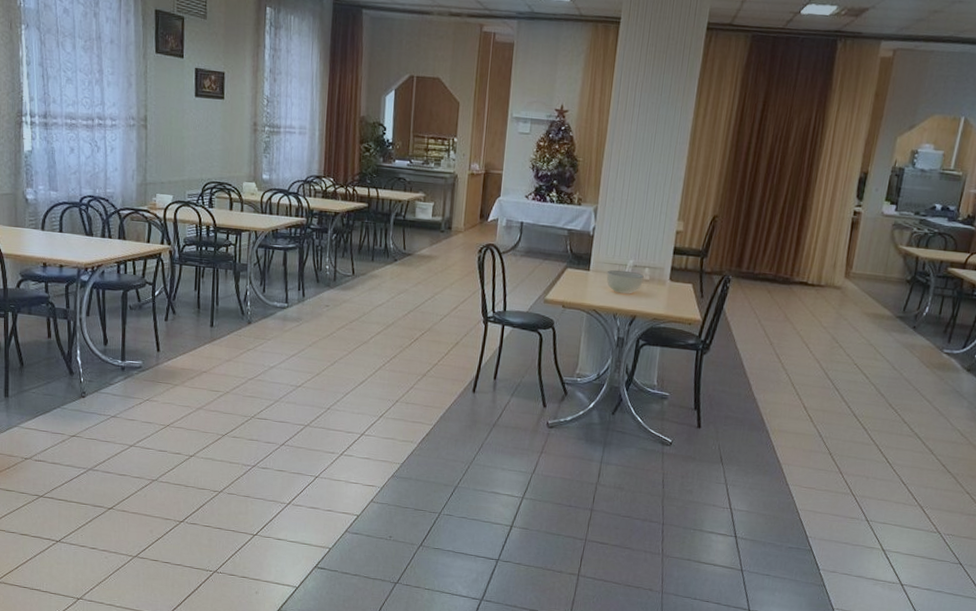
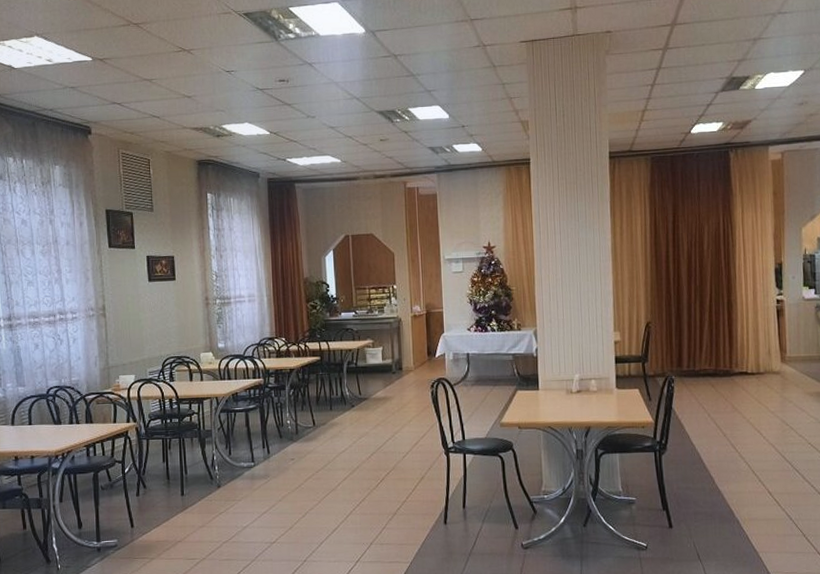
bowl: present [606,269,644,295] -> none [555,385,592,409]

